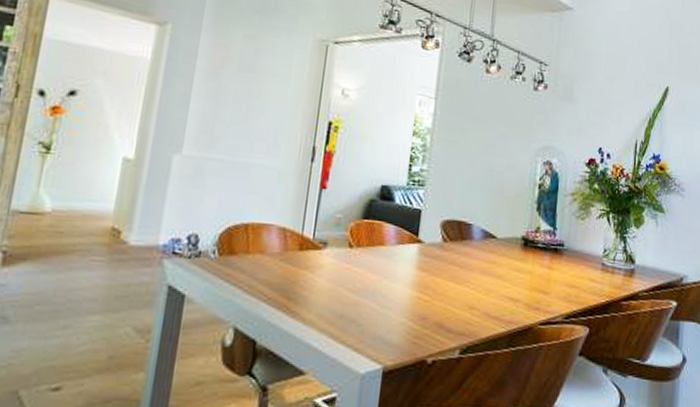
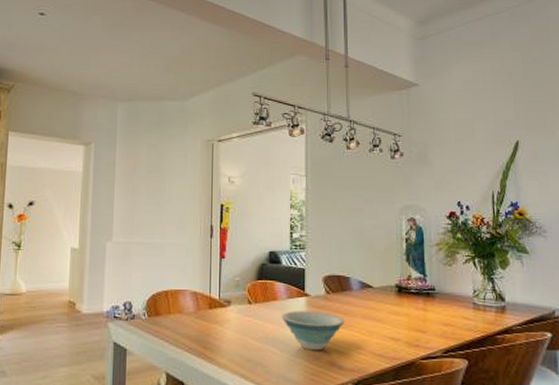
bowl: none [386,259,461,309] -> present [281,311,345,351]

